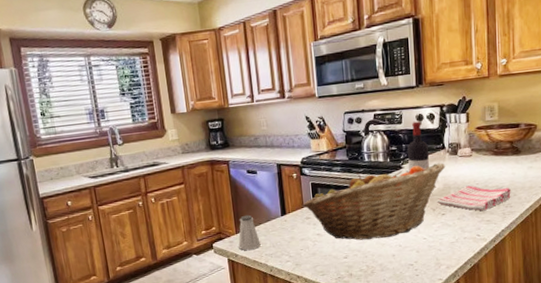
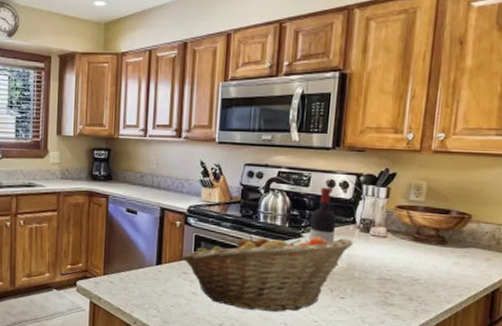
saltshaker: present [238,214,261,250] -> none [104,256,128,296]
dish towel: present [437,185,511,212] -> none [337,270,429,304]

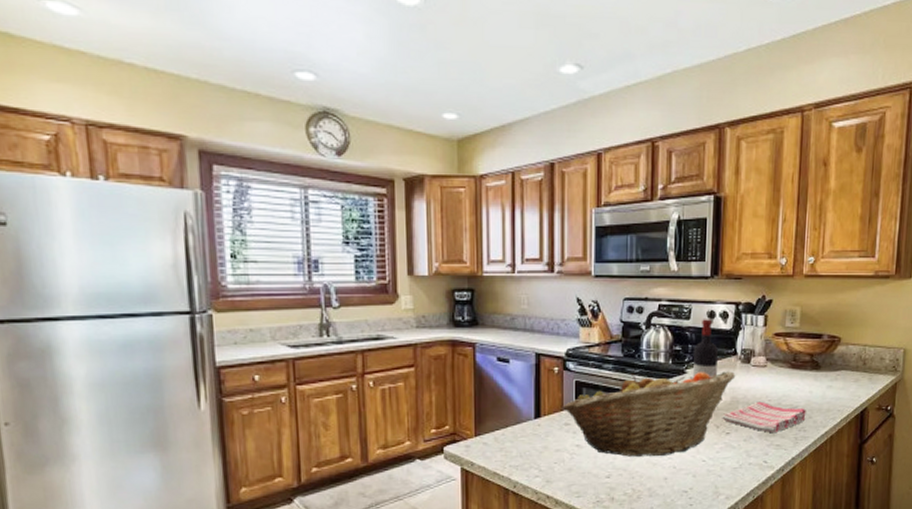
dish towel: none [337,270,429,304] -> present [722,401,806,434]

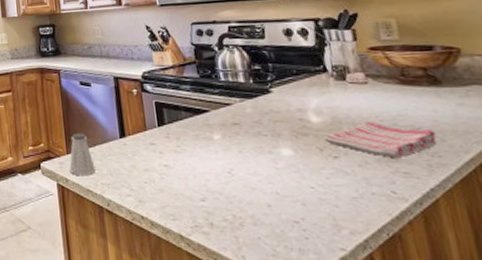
saltshaker: none [476,413,505,458] -> present [69,132,96,175]
fruit basket: present [562,371,736,457] -> none [145,89,332,179]
wine bottle: present [693,319,718,378] -> none [275,37,308,97]

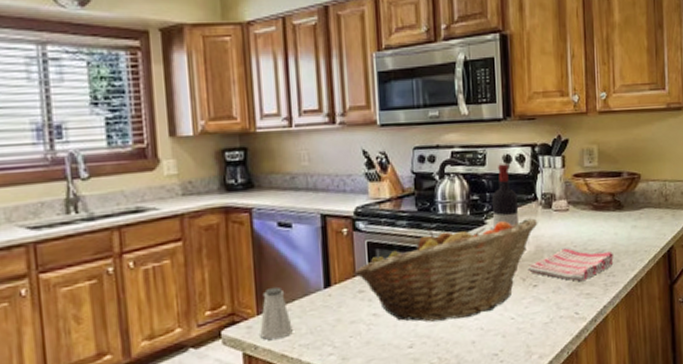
fruit basket: none [145,89,332,179] -> present [354,218,538,322]
wine bottle: none [275,37,308,97] -> present [492,163,518,228]

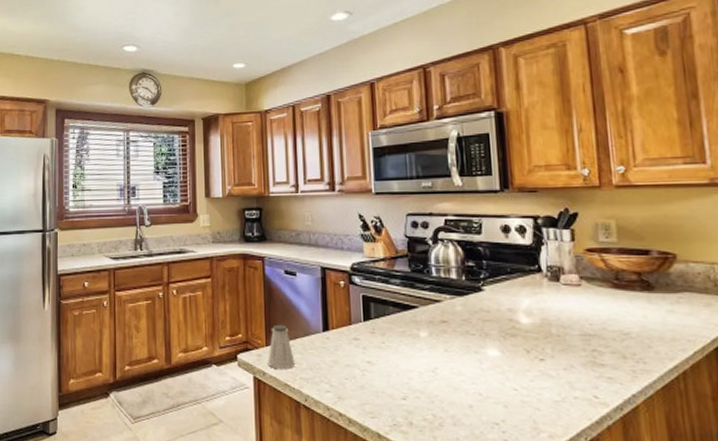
fruit basket: present [354,218,538,322] -> none [350,289,544,380]
wine bottle: present [492,163,518,228] -> none [489,233,520,296]
dish towel: present [527,248,614,282] -> none [532,325,644,364]

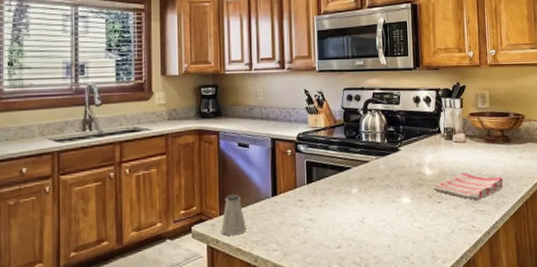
dish towel: none [532,325,644,364] -> present [433,172,503,201]

